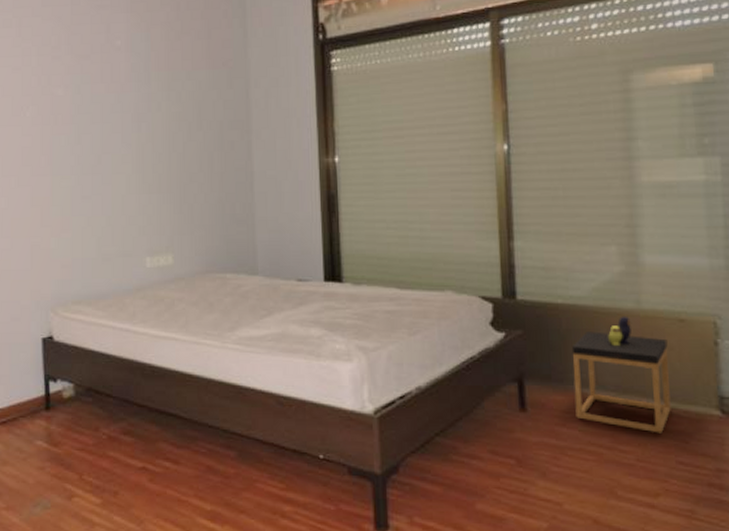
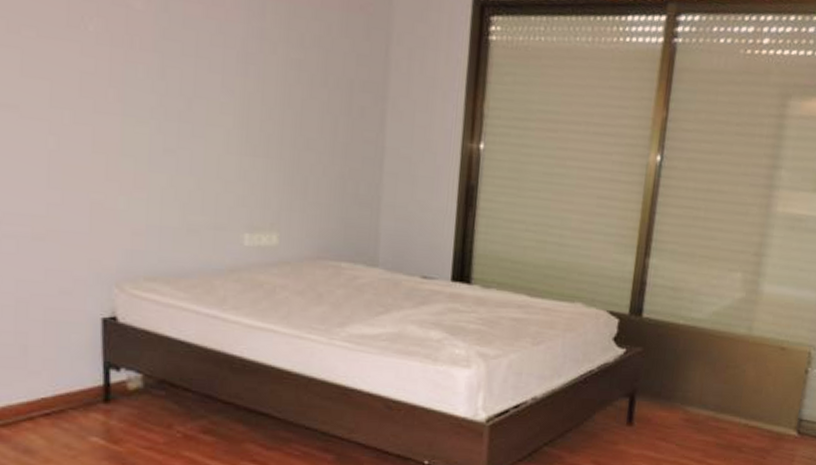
side table: present [571,316,671,433] -> none [676,340,767,450]

